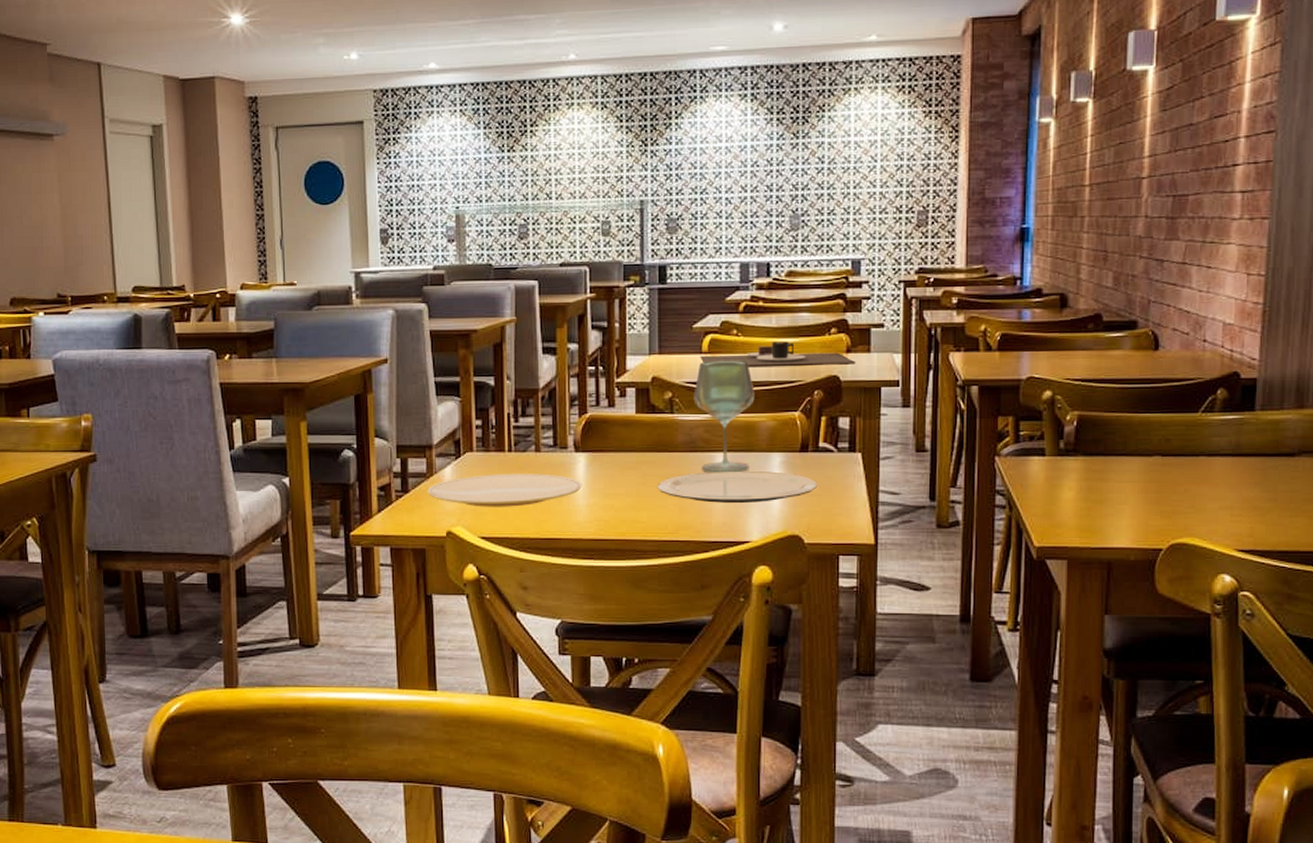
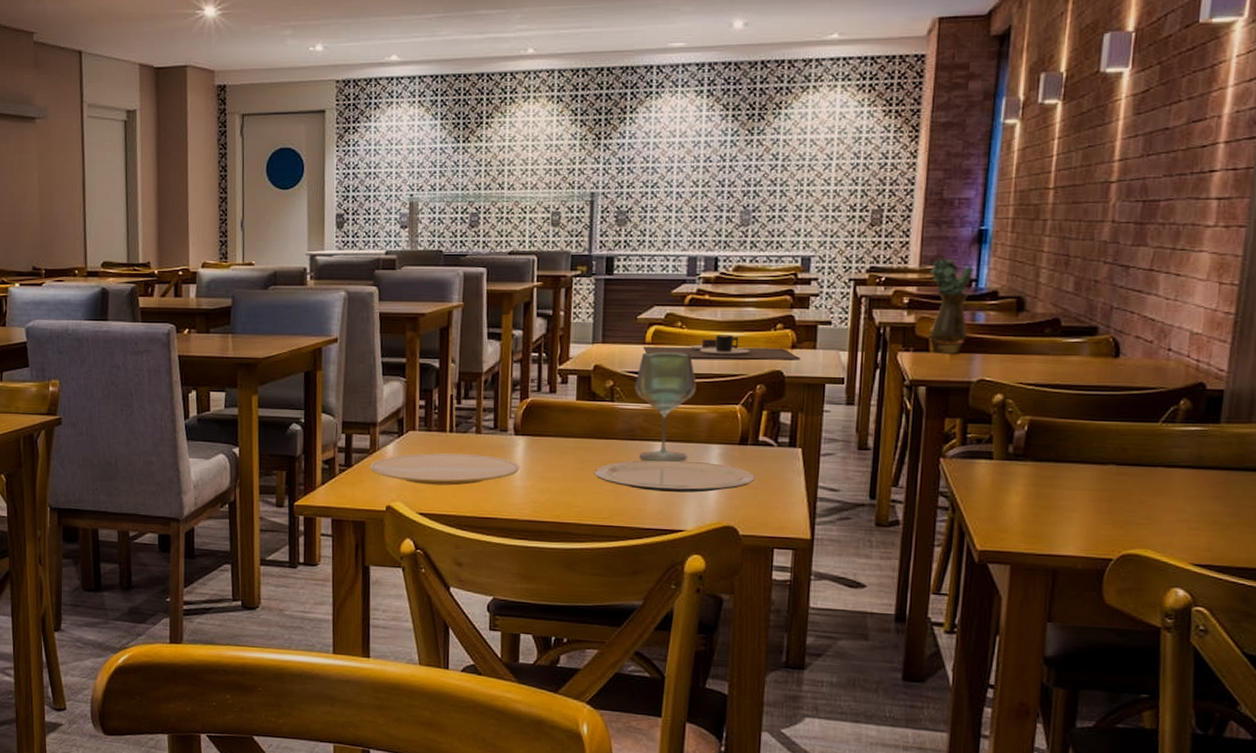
vase: none [976,251,1018,352] -> present [929,252,974,354]

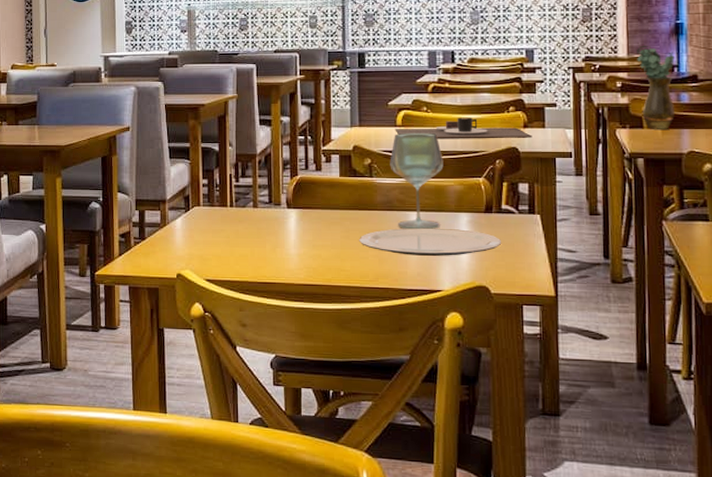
plate: present [369,453,520,486] -> none [161,226,294,254]

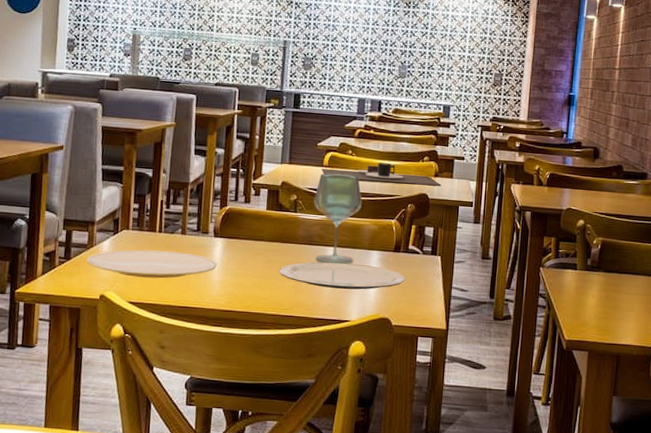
plate: none [161,226,294,254] -> present [86,249,218,279]
vase: present [637,43,675,129] -> none [533,109,565,188]

